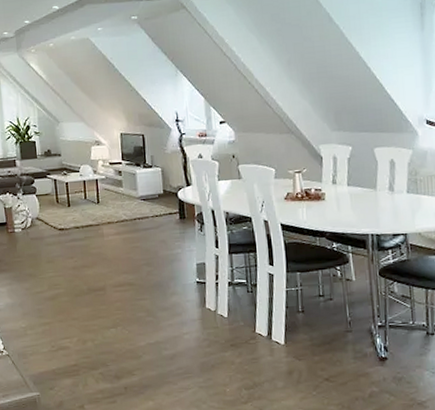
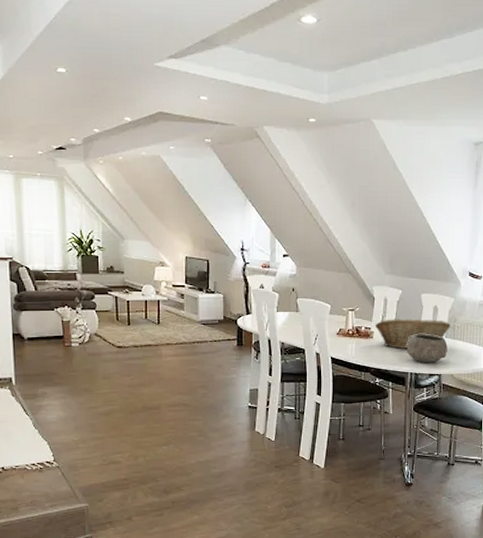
fruit basket: none [325,174,412,210] -> present [374,319,451,350]
bowl: none [363,190,411,223] -> present [407,334,448,364]

